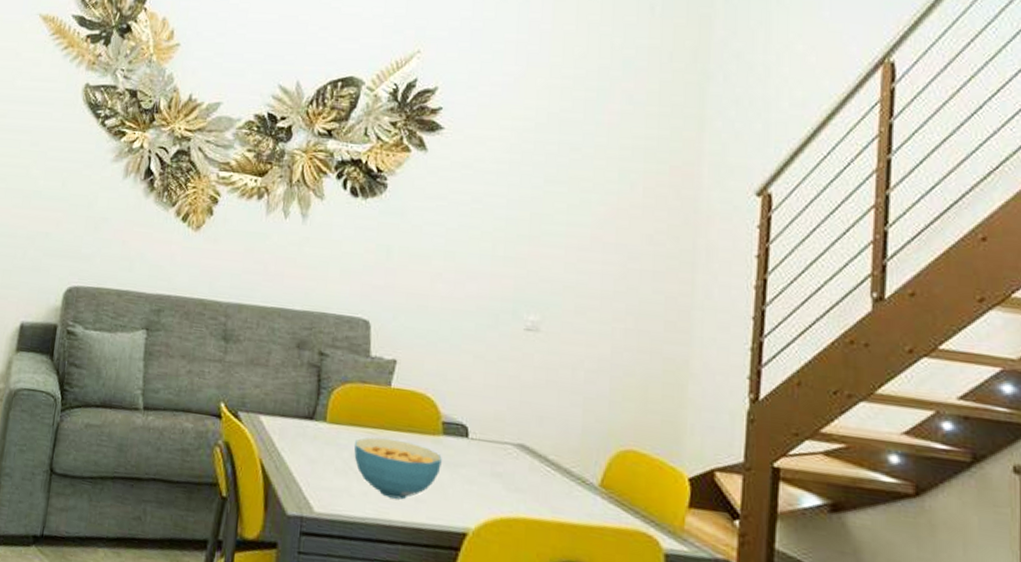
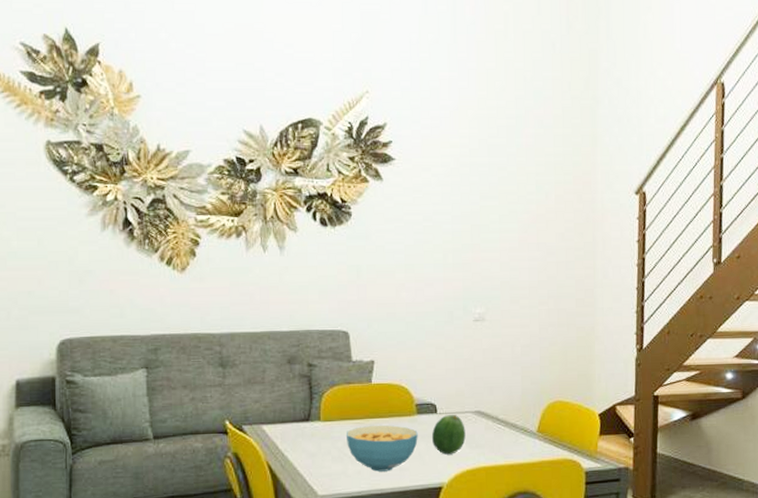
fruit: none [458,442,503,494] -> present [431,415,466,455]

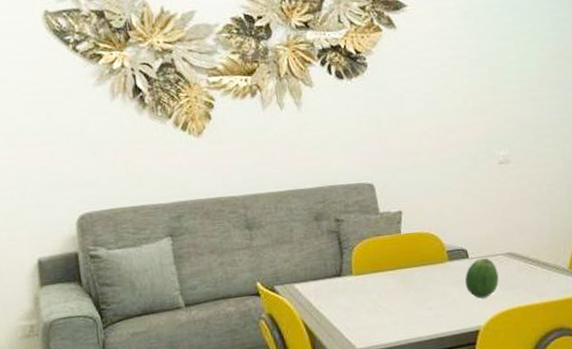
cereal bowl: present [347,425,418,472] -> none [380,273,452,321]

